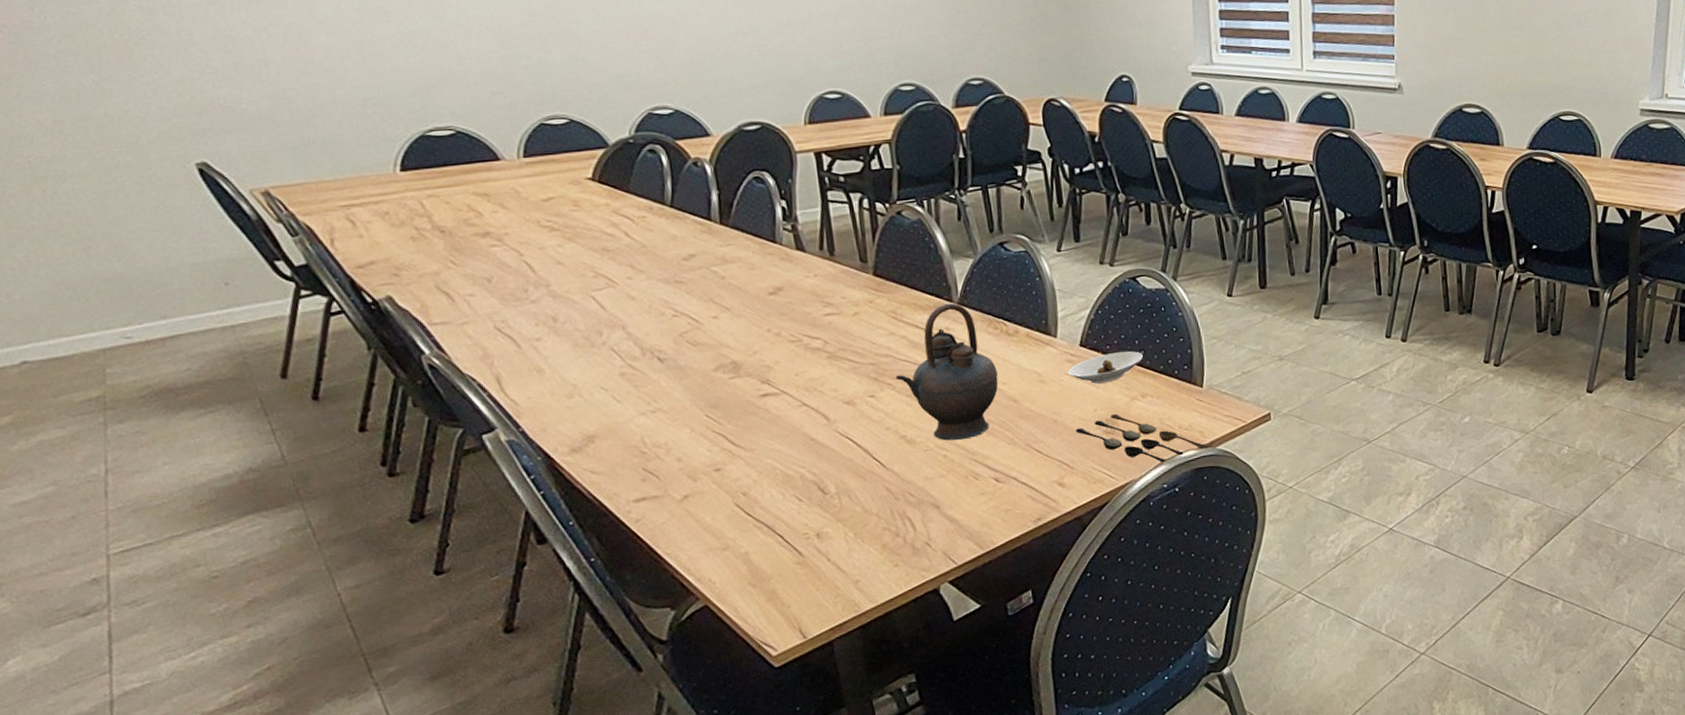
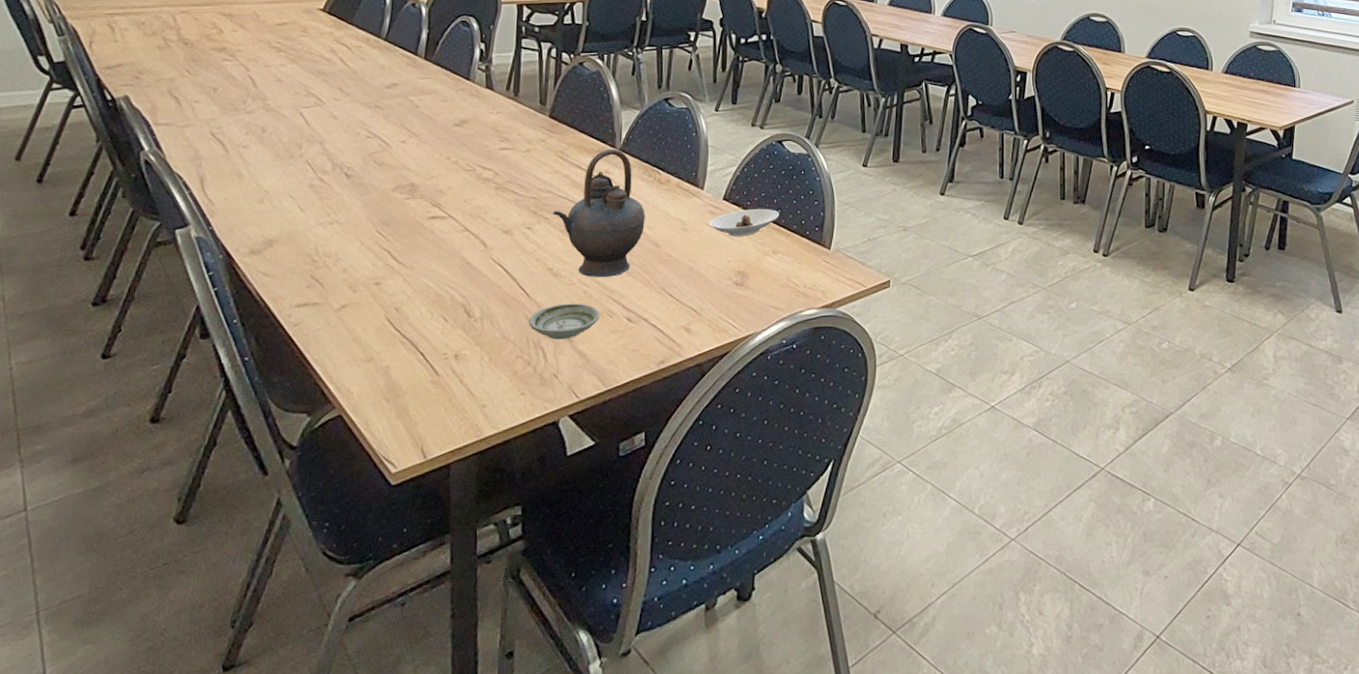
saucer: none [889,468,965,508] -> present [529,303,600,340]
spoon: present [1075,413,1209,464] -> none [708,266,829,320]

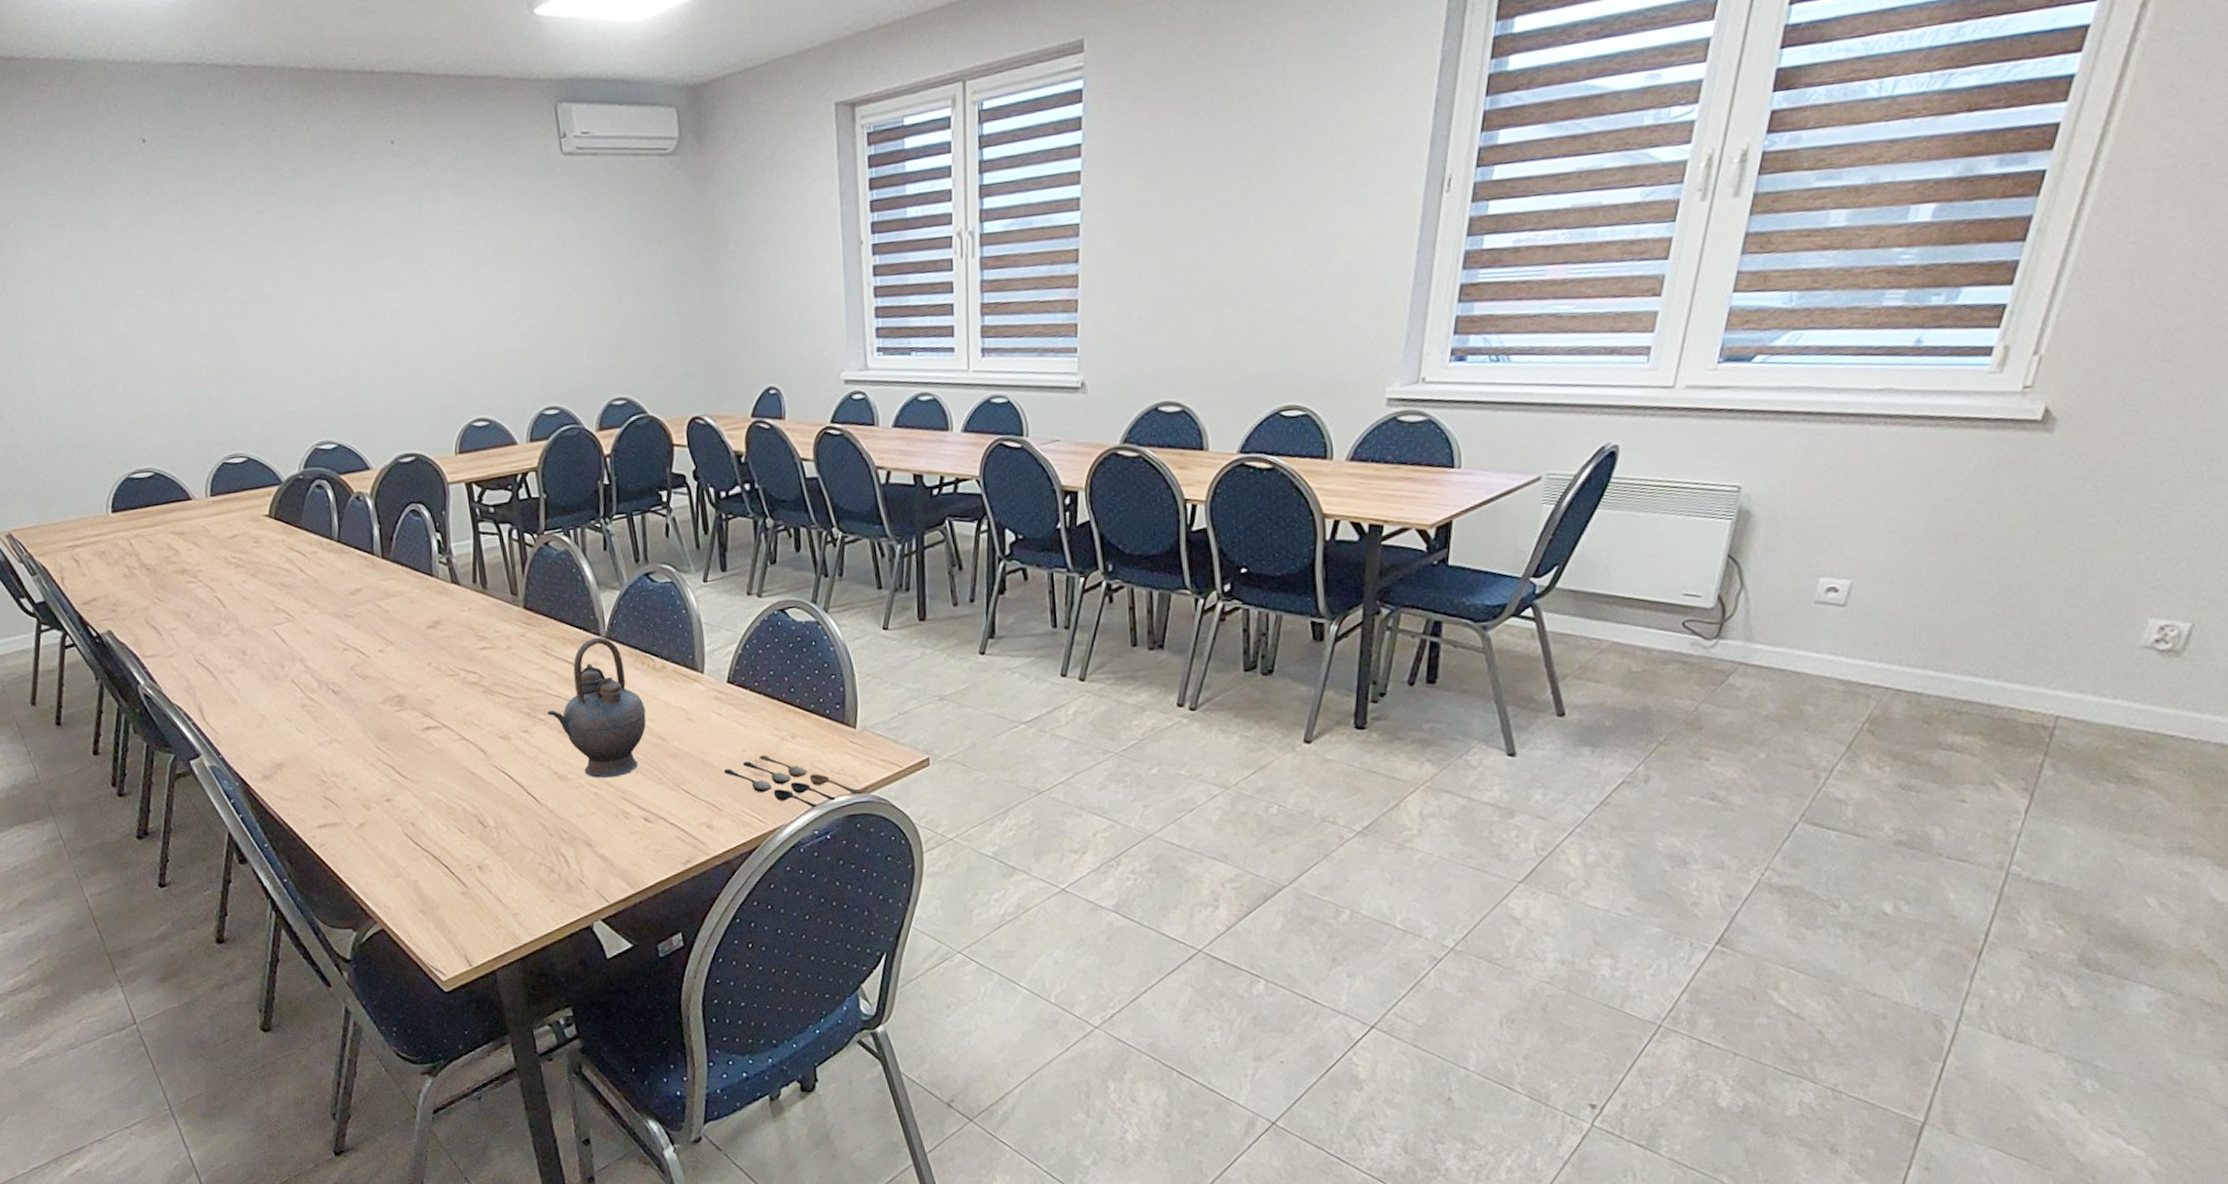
saucer: present [529,303,600,340] -> none [544,806,616,845]
spoon: none [708,266,829,320] -> present [724,754,862,809]
saucer: present [709,209,779,237] -> none [716,688,793,723]

